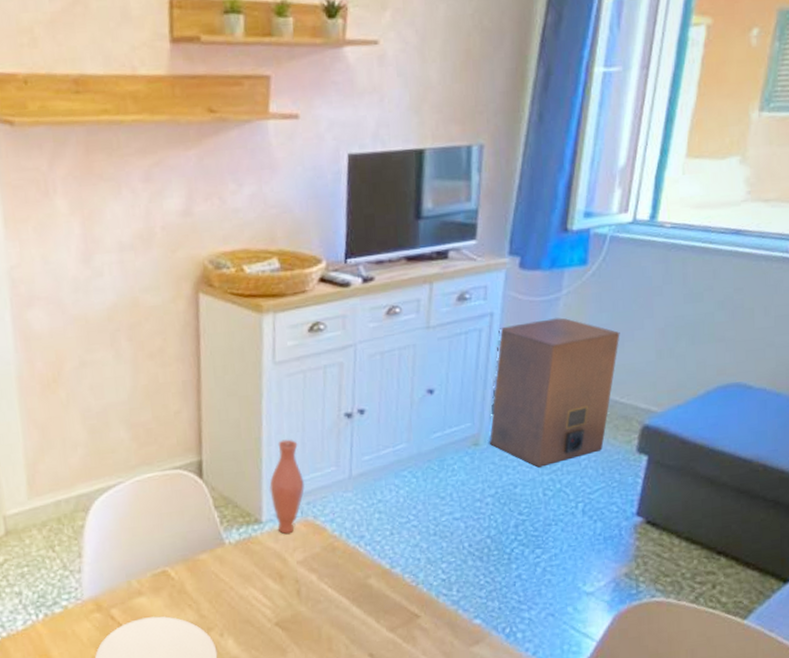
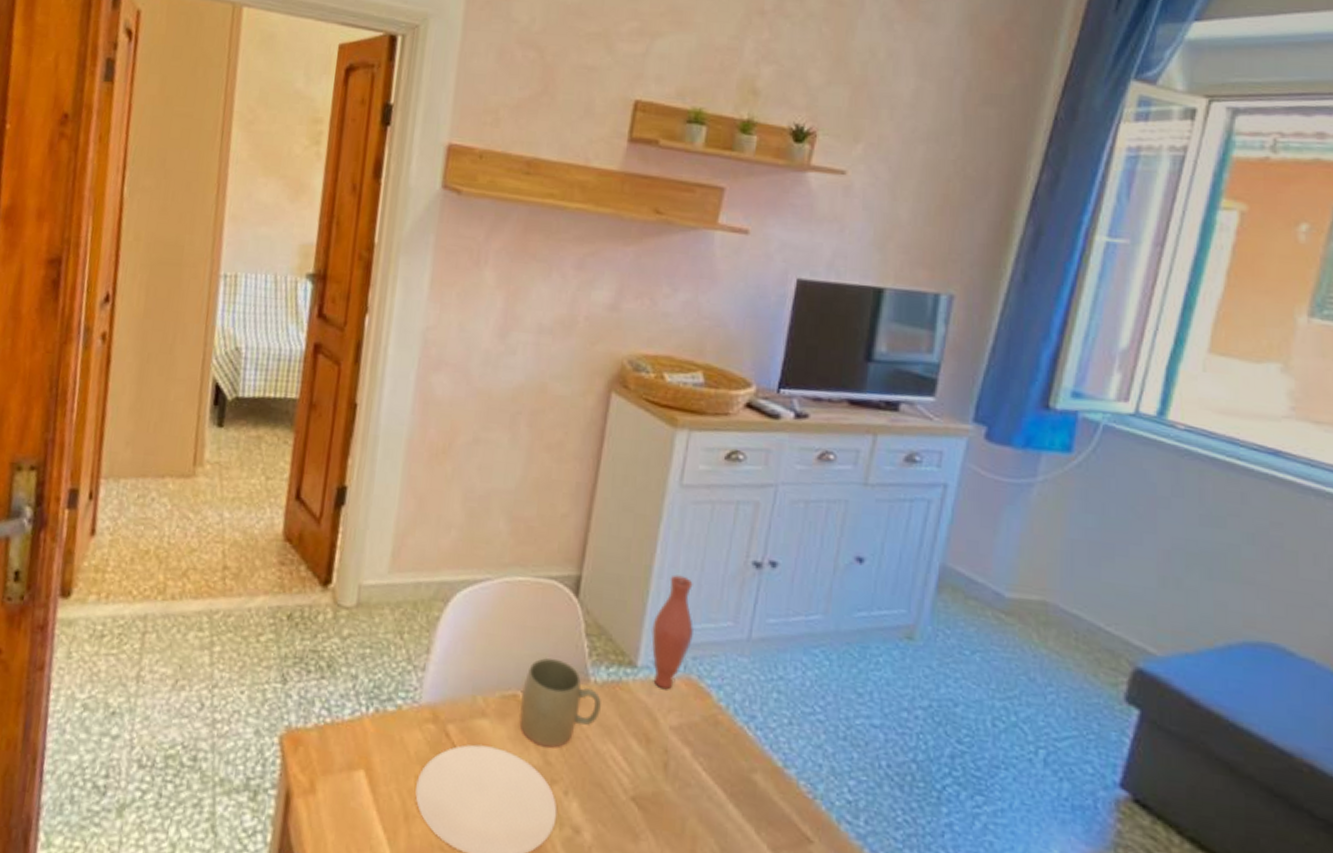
mug: none [169,533,238,605] -> present [519,657,601,748]
speaker: present [490,317,620,468] -> none [928,503,1110,689]

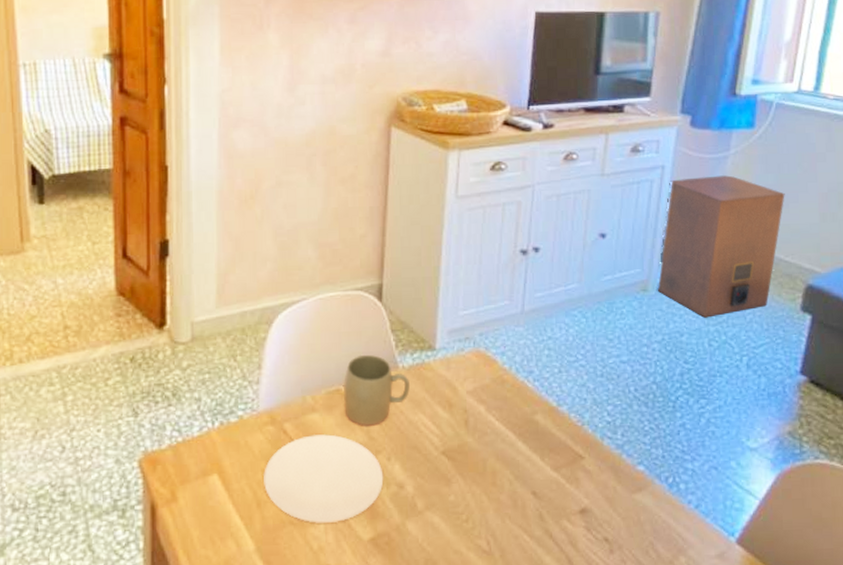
vase: present [651,575,693,690] -> none [445,270,478,364]
speaker: none [928,503,1110,689] -> present [658,175,785,318]

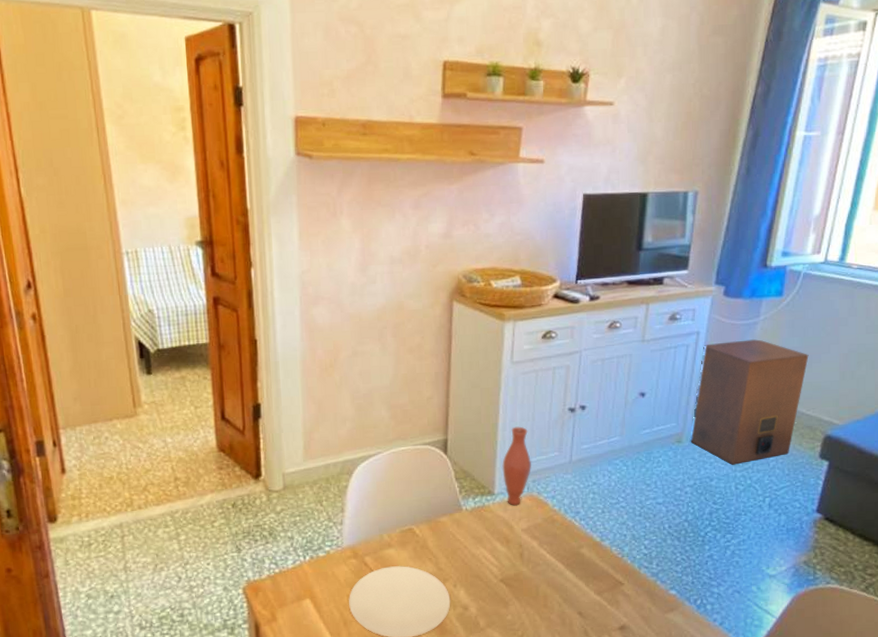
mug: present [344,354,410,426] -> none [415,499,472,559]
vase: none [445,270,478,364] -> present [502,426,531,506]

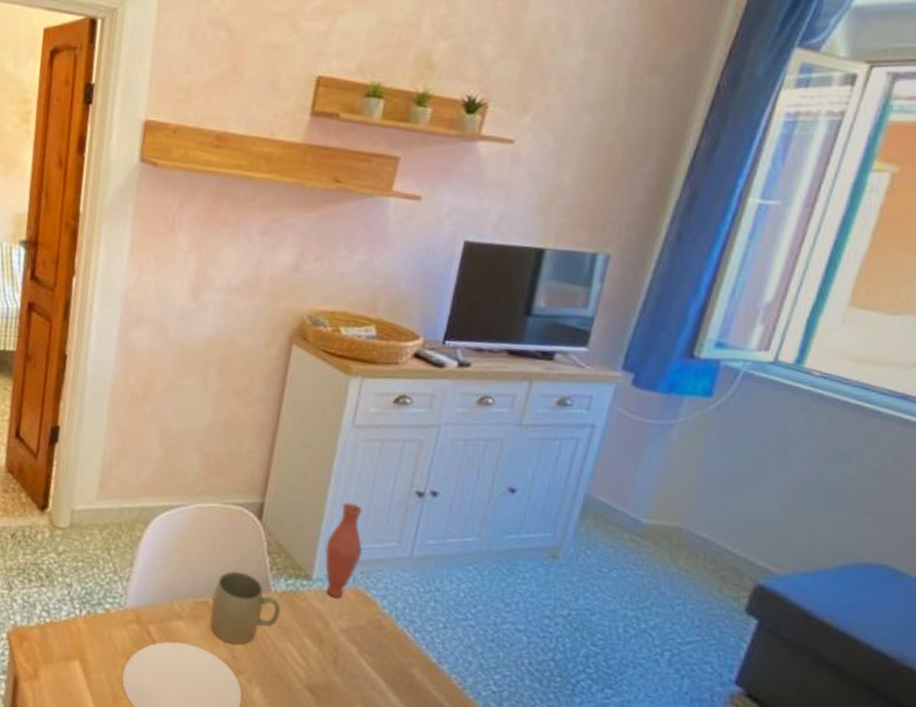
mug: none [415,499,472,559] -> present [210,570,281,645]
speaker: present [691,339,809,465] -> none [570,441,742,601]

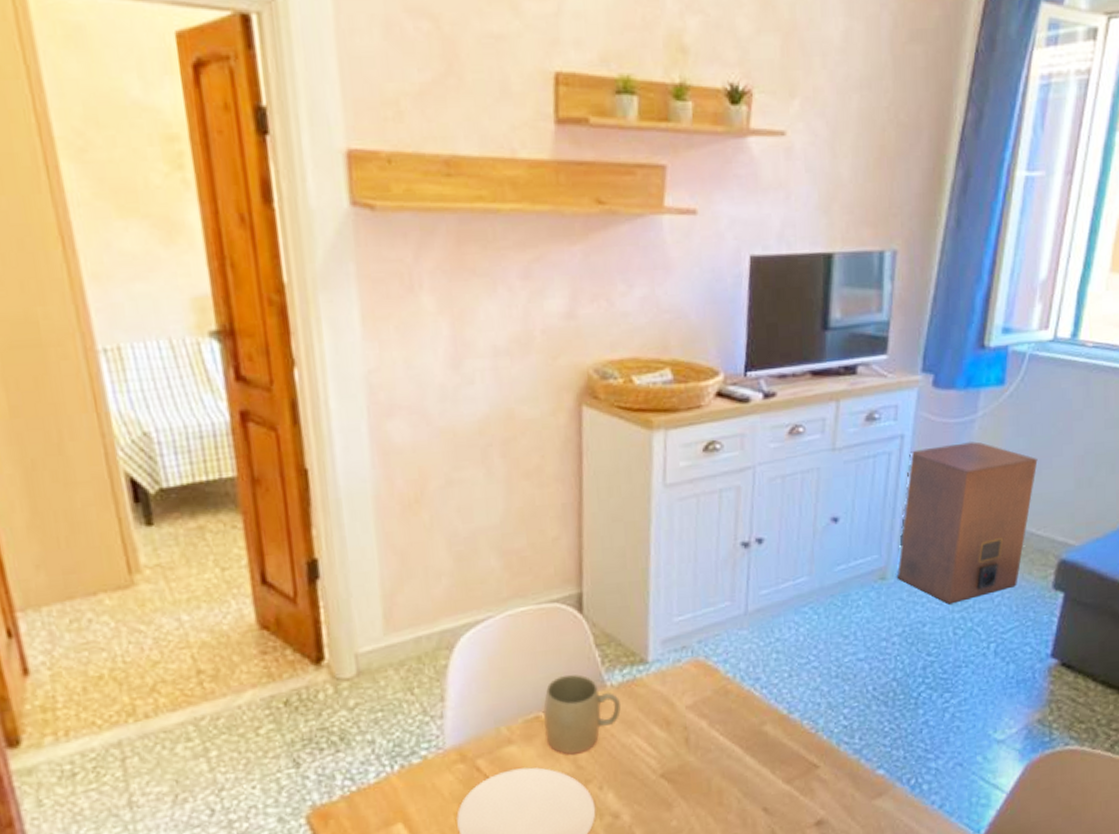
vase: present [325,502,363,599] -> none [657,570,696,676]
speaker: none [570,441,742,601] -> present [898,441,1038,605]

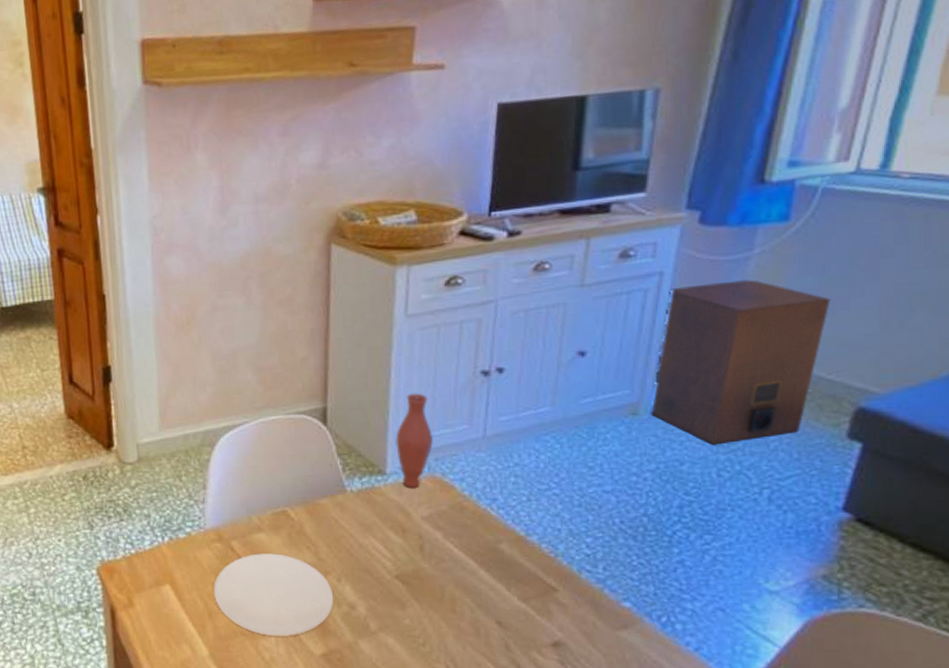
mug: present [543,674,621,754] -> none [289,477,359,547]
vase: none [657,570,696,676] -> present [395,393,433,489]

